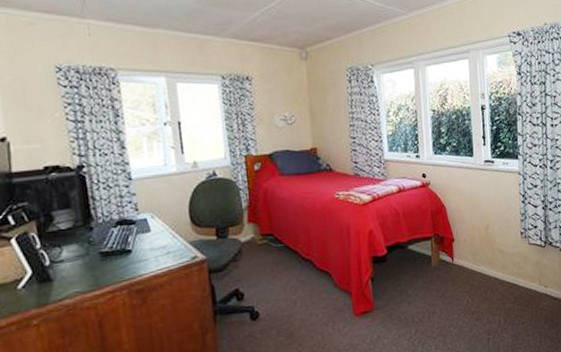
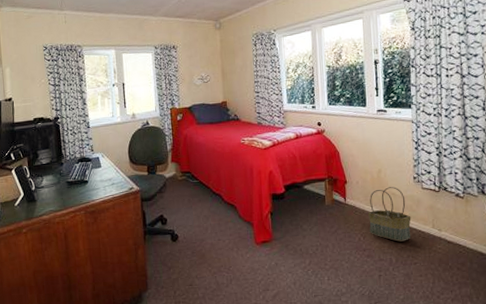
basket: none [477,243,519,302] -> present [368,187,411,242]

